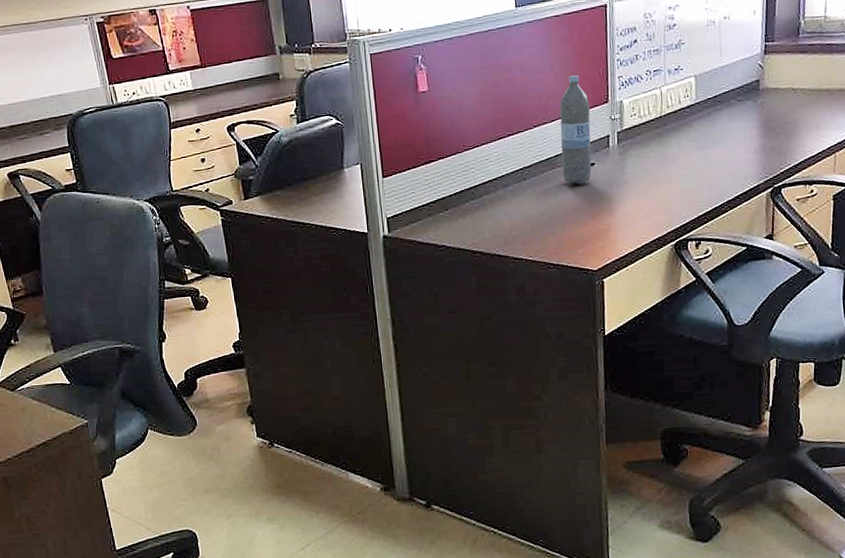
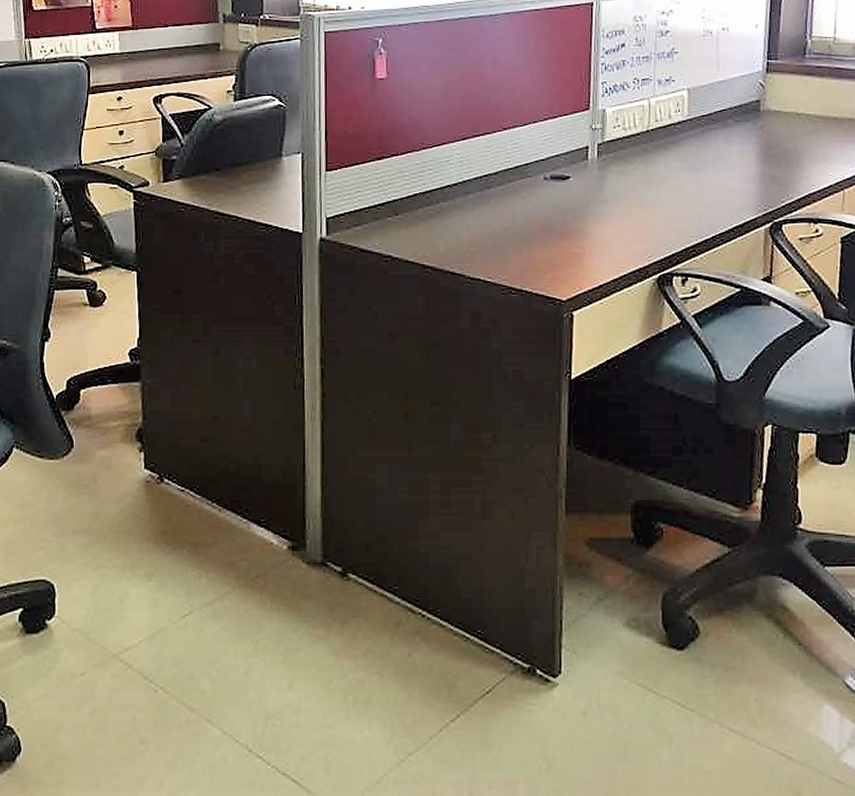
water bottle: present [559,75,592,184] -> none [532,76,568,198]

